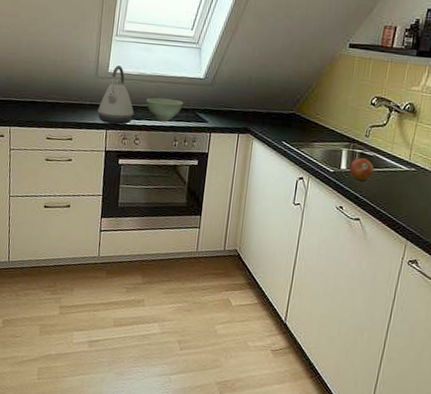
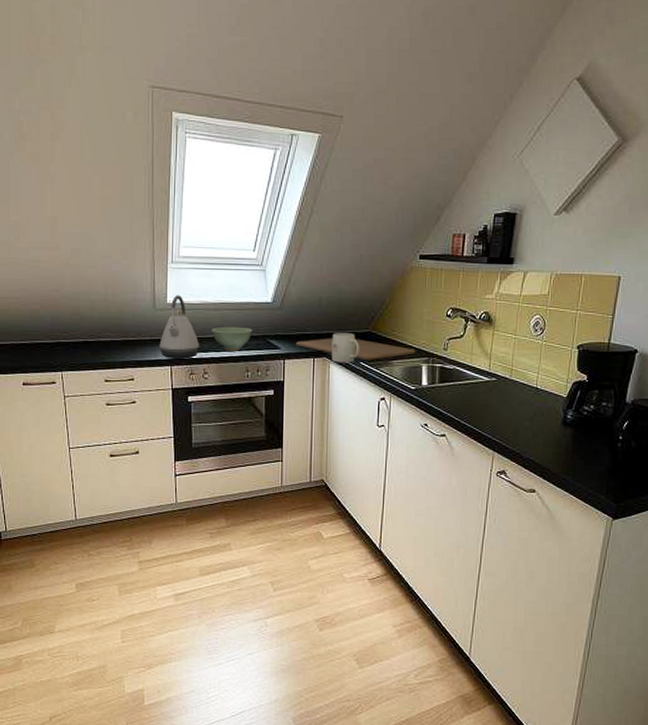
chopping board: none [222,116,338,141] -> present [295,338,416,360]
mug: none [255,112,284,142] -> present [331,333,360,363]
fruit: present [349,158,374,182] -> none [431,372,456,396]

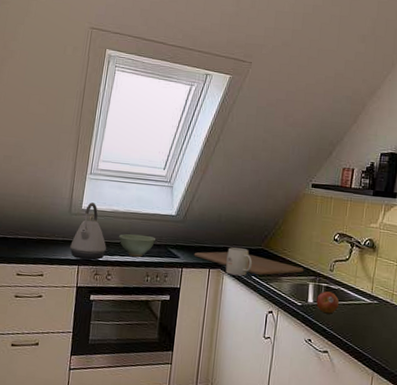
fruit: none [431,372,456,396] -> present [316,291,340,314]

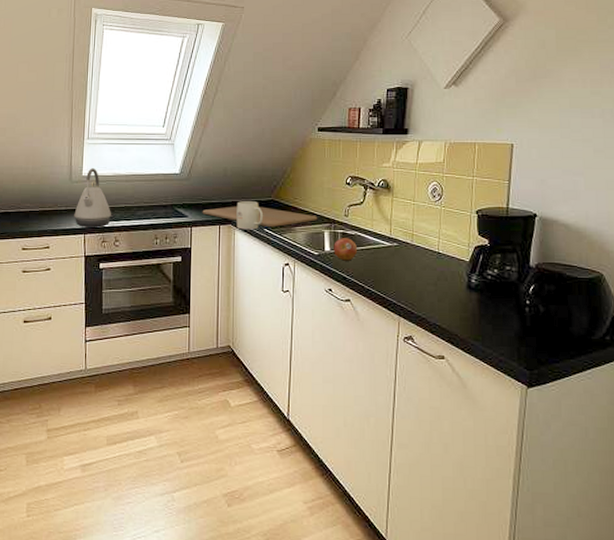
bowl: present [119,234,155,257] -> none [123,196,161,220]

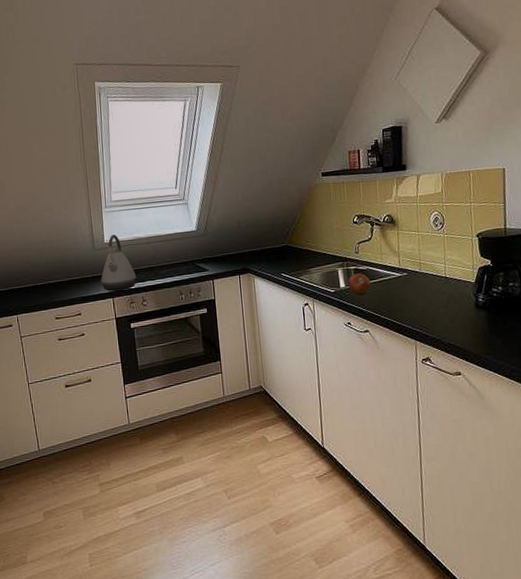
chopping board: present [202,206,318,227] -> none [221,253,331,272]
mug: present [236,201,264,230] -> none [253,249,280,277]

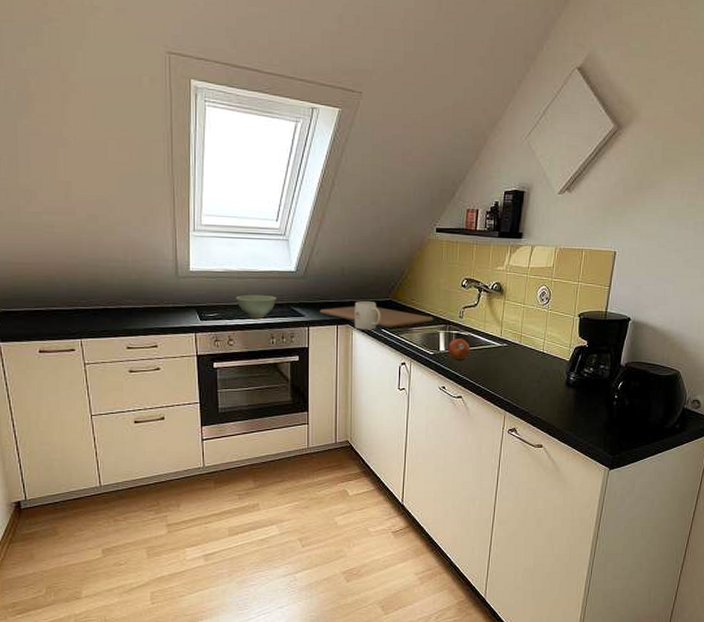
kettle: present [101,234,137,292] -> none [183,263,225,326]
bowl: none [146,255,182,279] -> present [236,294,276,319]
chopping board: none [221,253,331,272] -> present [319,306,434,327]
mug: none [253,249,280,277] -> present [354,301,382,330]

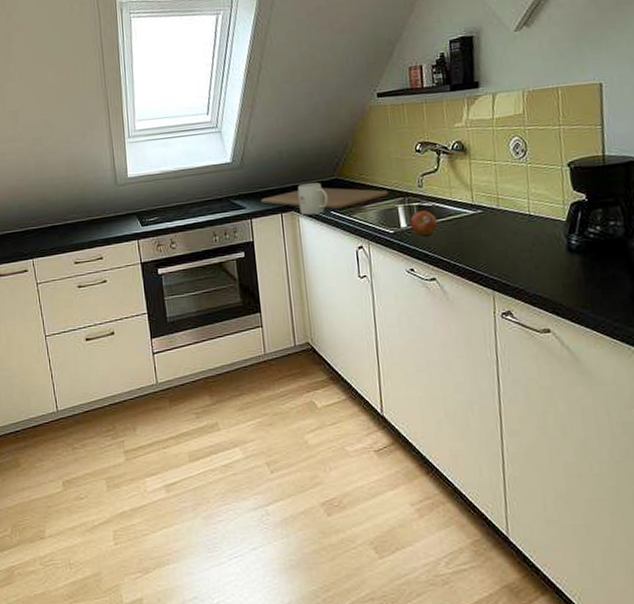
bowl: present [236,294,276,319] -> none [174,191,215,218]

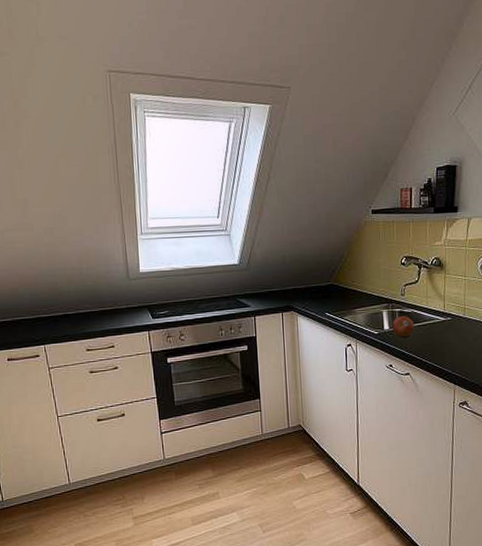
chopping board: present [260,187,389,209] -> none [264,291,376,311]
mug: present [297,182,329,216] -> none [297,287,325,315]

